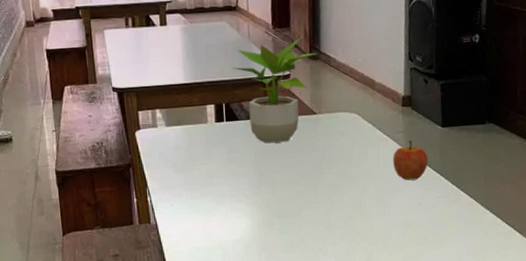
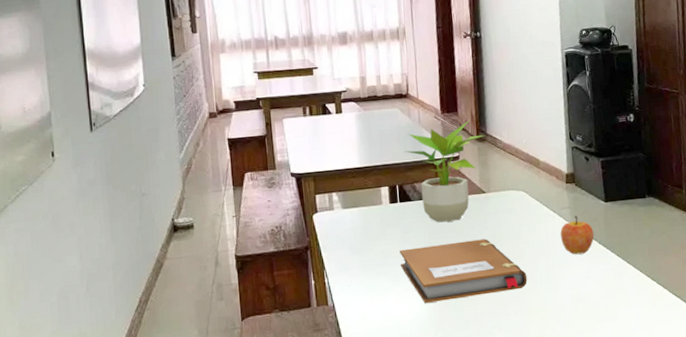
notebook: none [225,161,356,224] -> present [399,238,528,303]

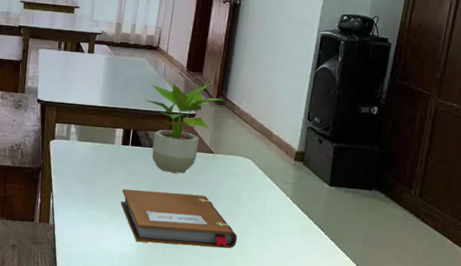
apple: present [560,215,594,255] -> none [278,192,312,230]

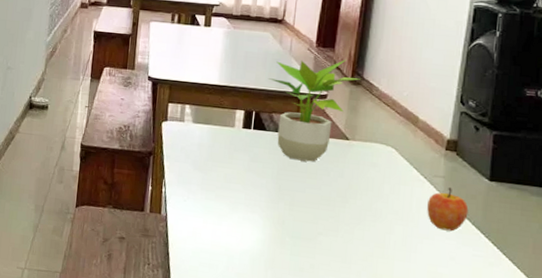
notebook: present [121,188,238,249] -> none [242,177,379,251]
apple: none [278,192,312,230] -> present [427,186,469,232]

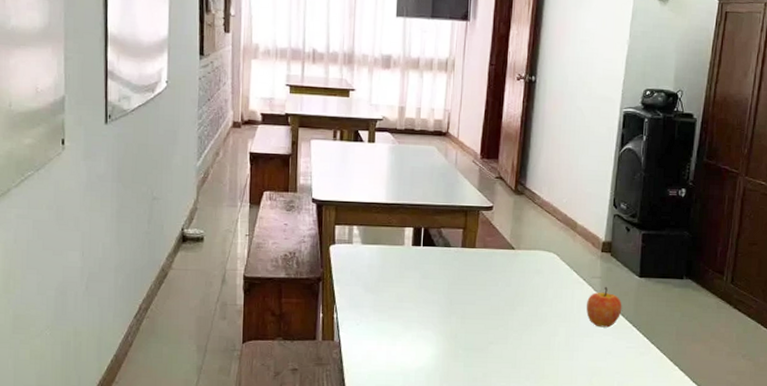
potted plant: present [269,59,360,162] -> none [436,169,523,274]

